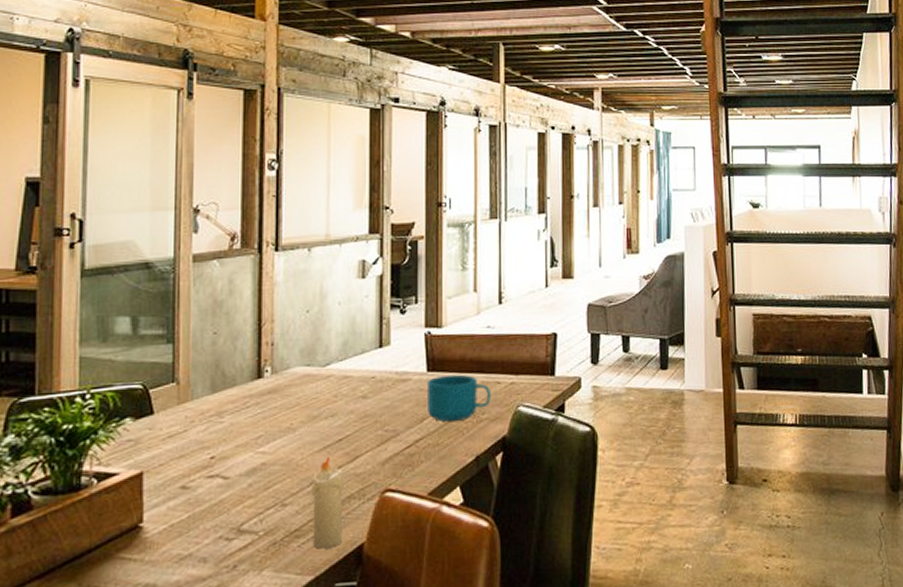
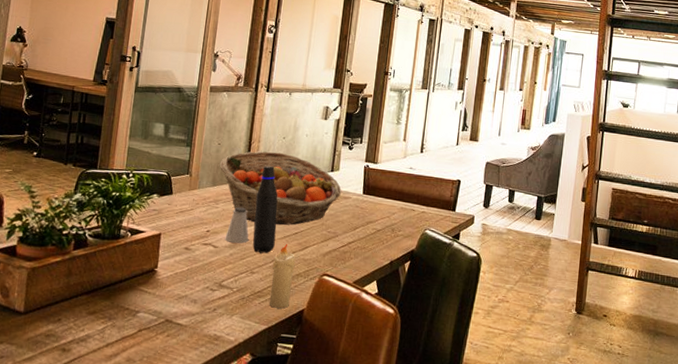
fruit basket: none [218,332,396,434] -> present [219,151,341,225]
saltshaker: none [238,417,273,468] -> present [225,207,249,243]
water bottle: none [277,353,311,476] -> present [252,166,278,253]
cup: present [428,374,491,423] -> none [360,198,407,234]

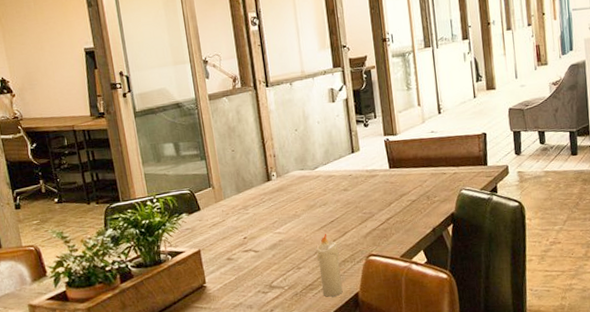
fruit basket: present [219,151,341,225] -> none [238,145,367,220]
saltshaker: present [225,207,249,243] -> none [263,208,287,244]
water bottle: present [252,166,278,253] -> none [283,161,314,248]

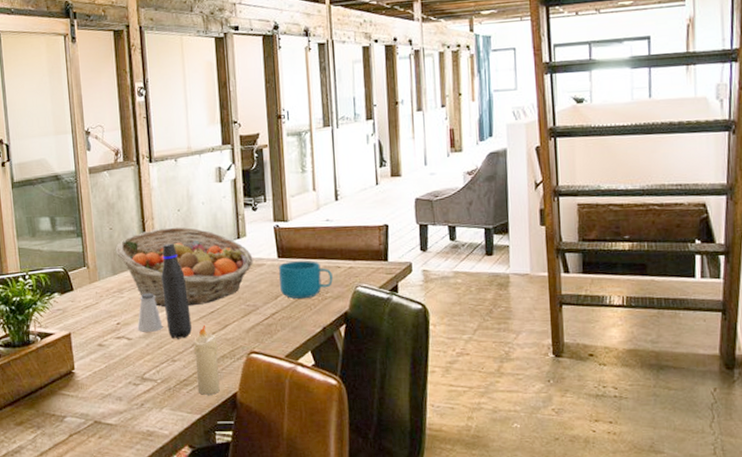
fruit basket: none [238,145,367,220] -> present [115,227,253,307]
saltshaker: none [263,208,287,244] -> present [137,293,163,332]
water bottle: none [283,161,314,248] -> present [161,243,192,339]
cup: none [391,169,440,205] -> present [279,260,333,300]

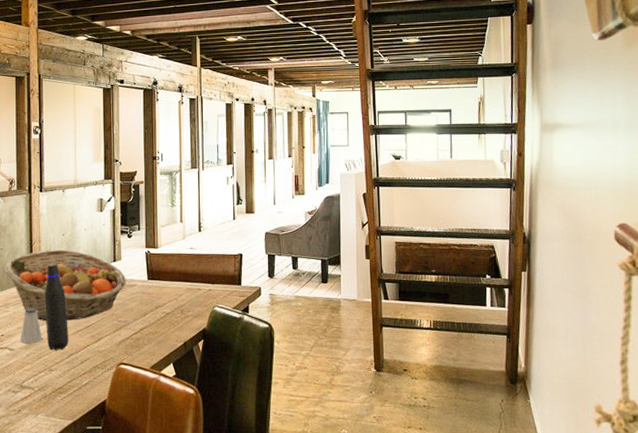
candle: present [194,324,220,395] -> none [70,337,91,402]
cup: present [279,260,333,300] -> none [148,282,194,317]

